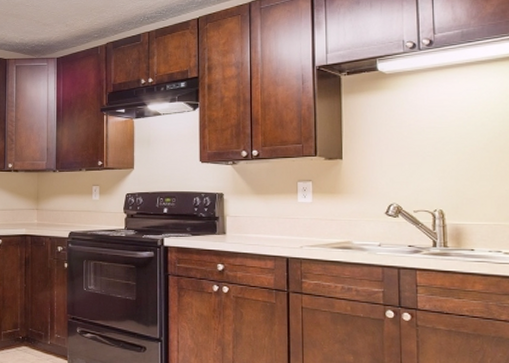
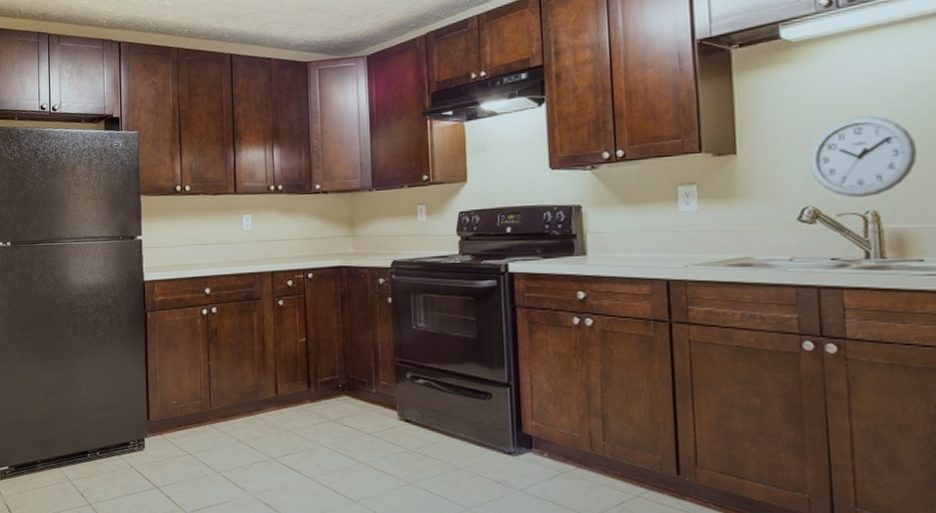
wall clock: none [394,135,472,199] -> present [808,115,918,198]

